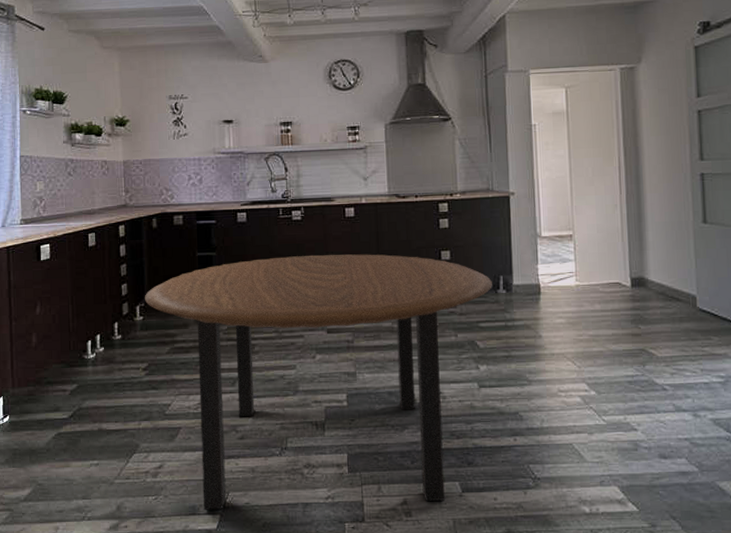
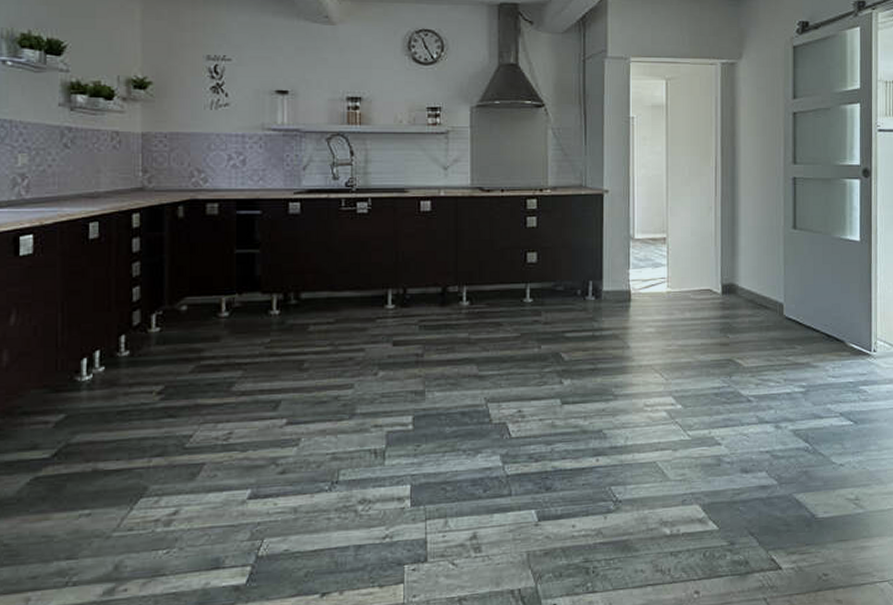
dining table: present [145,254,492,510] -> none [164,254,581,562]

